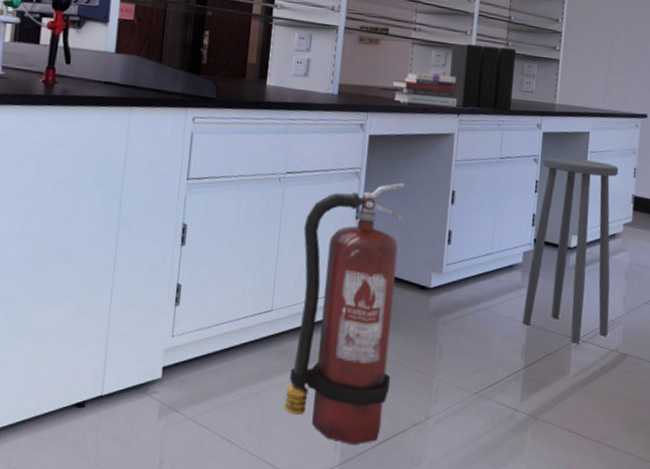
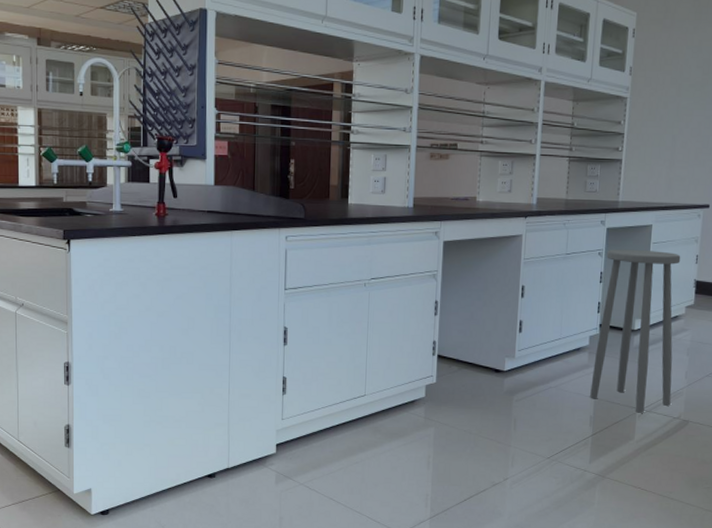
fire extinguisher: present [283,183,405,445] -> none [380,282,478,503]
books: present [392,72,457,110] -> none [462,182,524,214]
books: present [450,44,517,112] -> none [516,152,580,211]

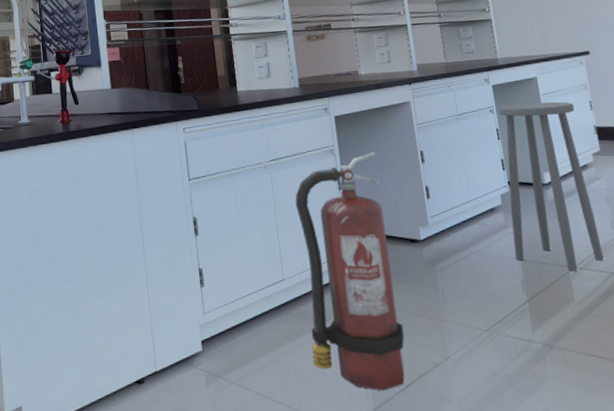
fire extinguisher: none [380,282,478,503] -> present [295,152,405,391]

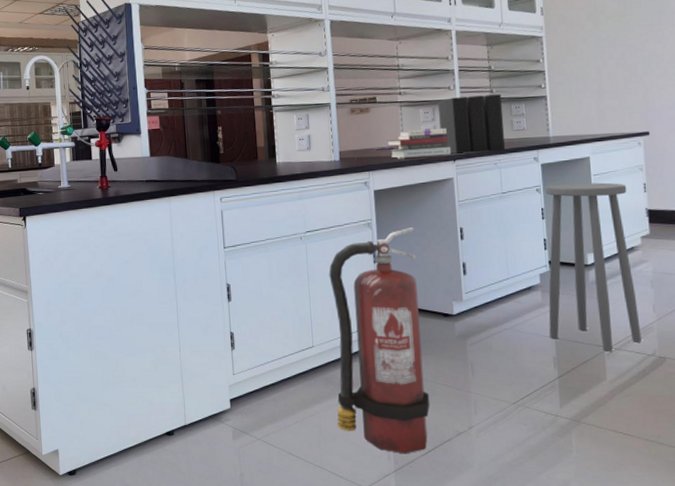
books: none [344,52,406,86] -> present [387,128,451,160]
books: none [390,18,458,78] -> present [438,94,506,154]

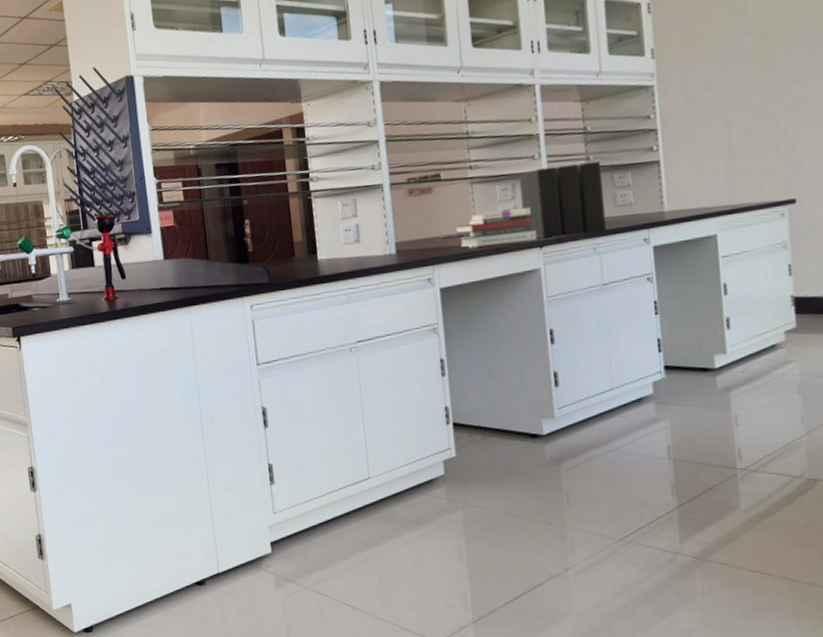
fire extinguisher: present [329,228,430,454] -> none [386,331,516,602]
stool: present [545,182,642,352] -> none [658,265,786,474]

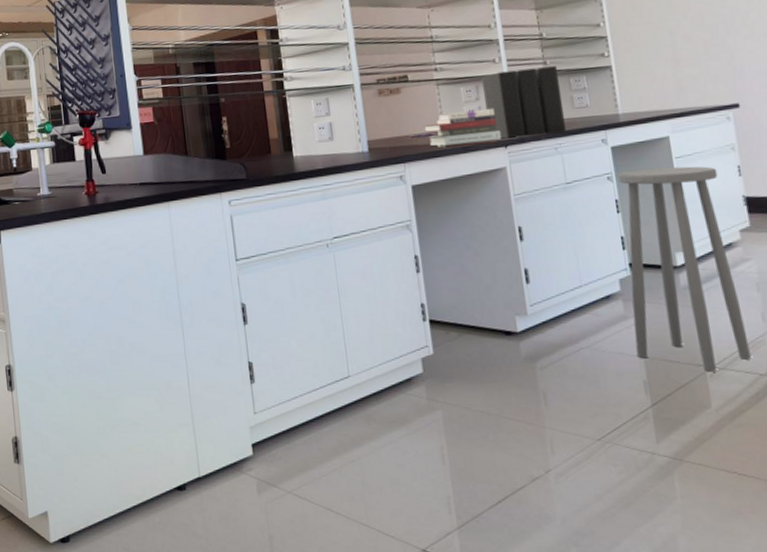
stool: none [658,265,786,474] -> present [618,166,751,372]

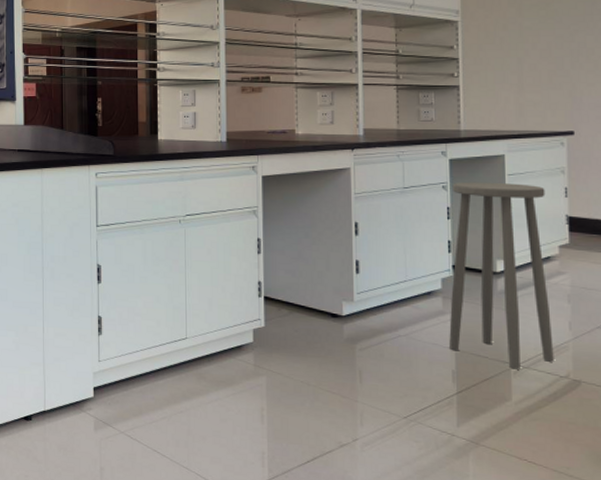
books: present [423,108,501,149] -> none [279,113,349,146]
books: present [482,66,567,139] -> none [338,81,411,142]

